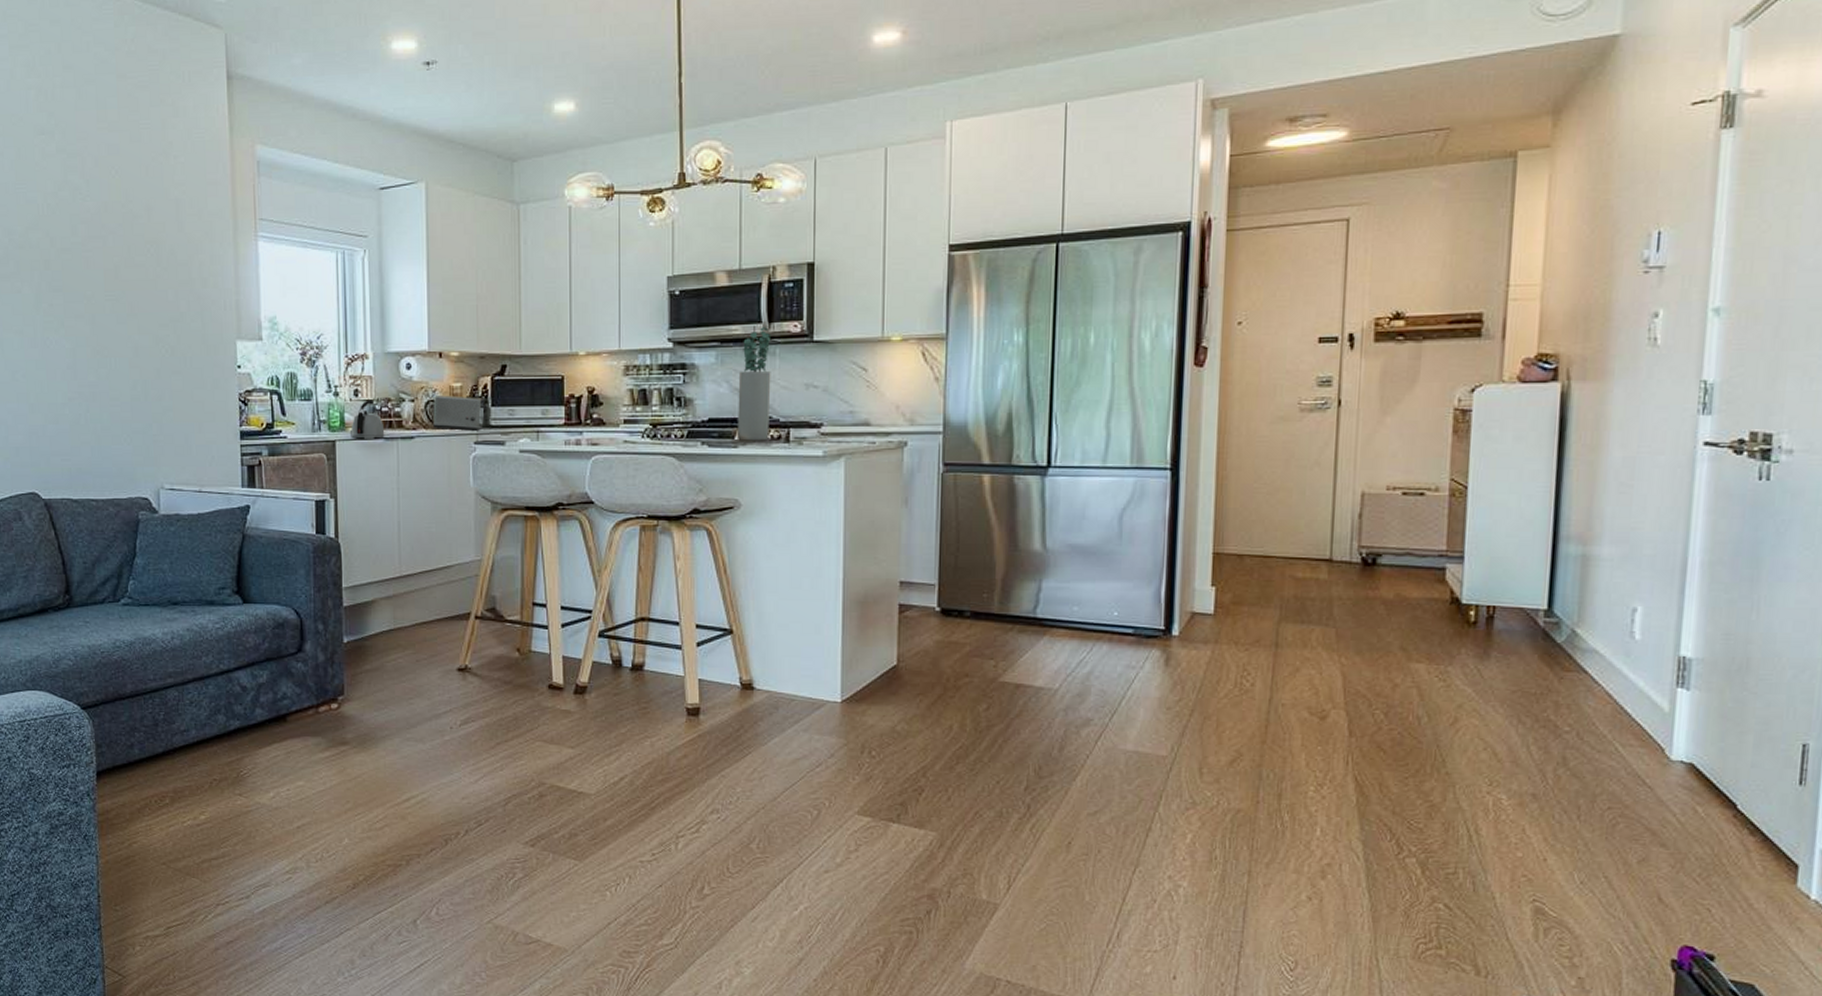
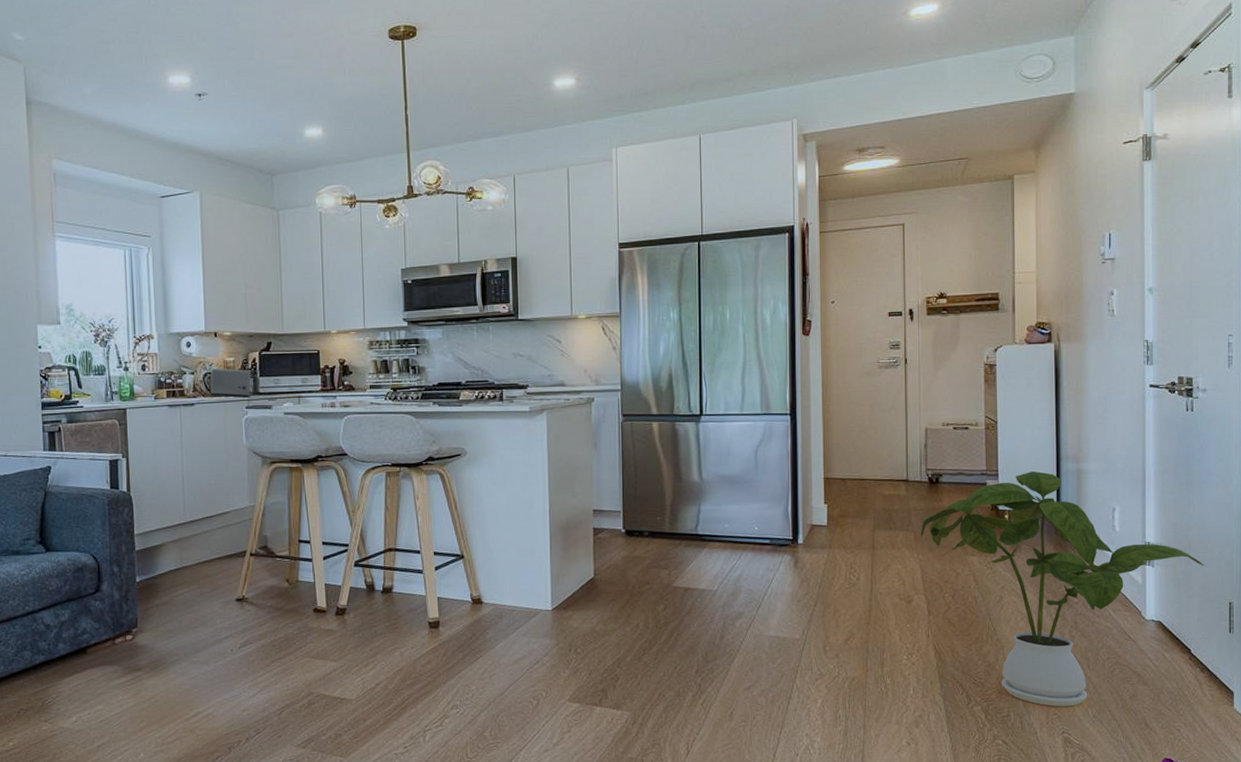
kettle: present [351,399,385,439] -> none [139,373,169,407]
vase: present [738,321,772,442] -> none [460,304,487,402]
house plant: none [1344,555,1768,868] -> present [920,471,1204,707]

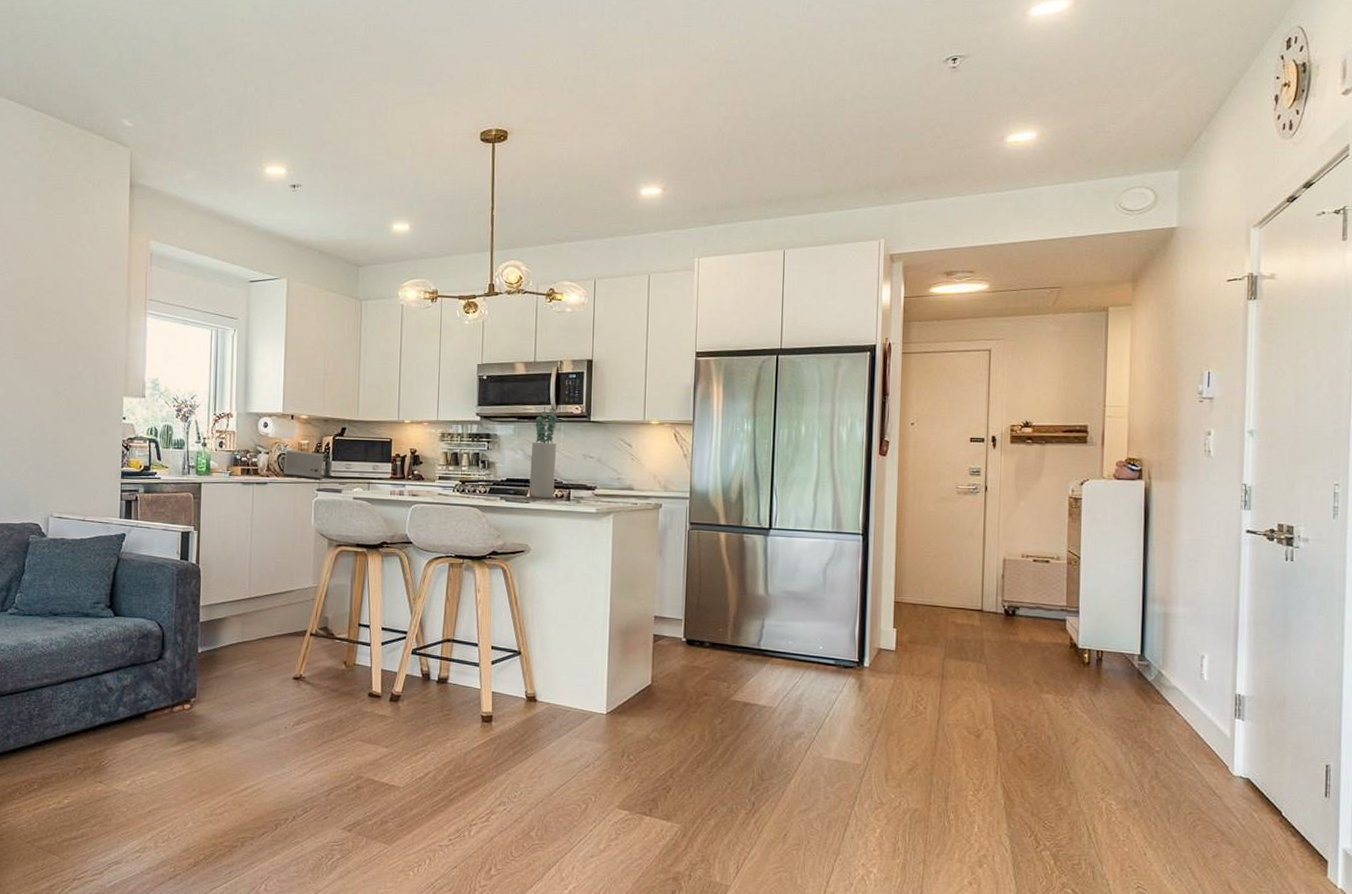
vase: none [460,304,487,402] -> present [529,404,558,500]
house plant: present [920,471,1204,707] -> none [993,611,1300,861]

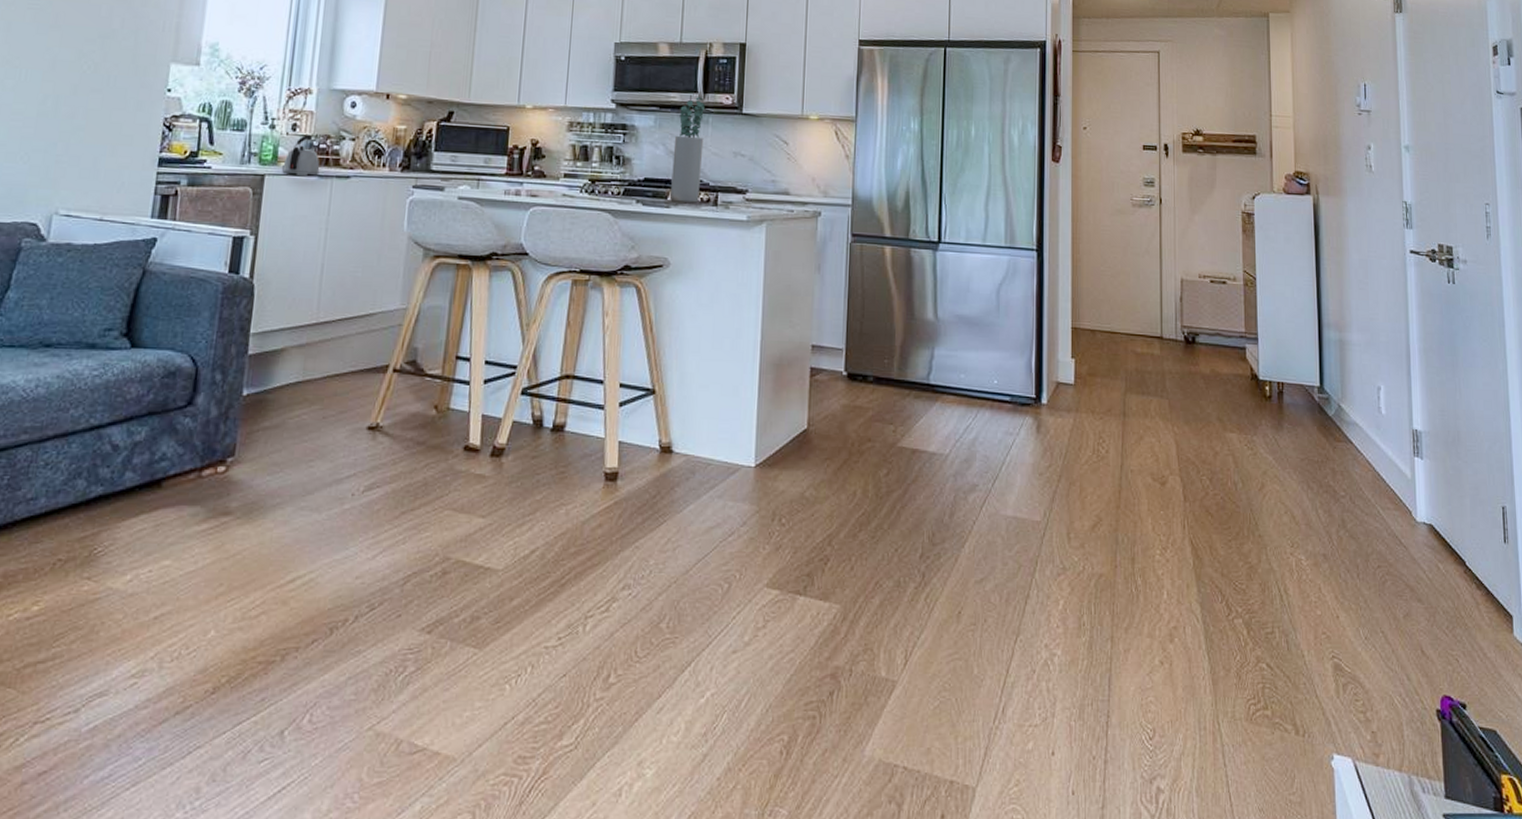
kettle: none [214,450,243,483] -> present [282,135,320,176]
toaster: present [282,449,328,481] -> none [371,135,429,176]

